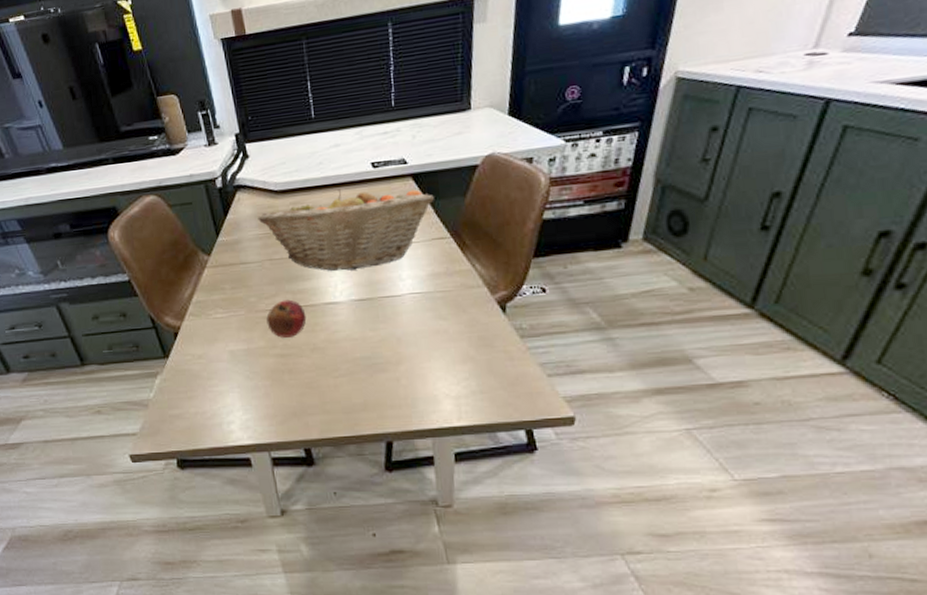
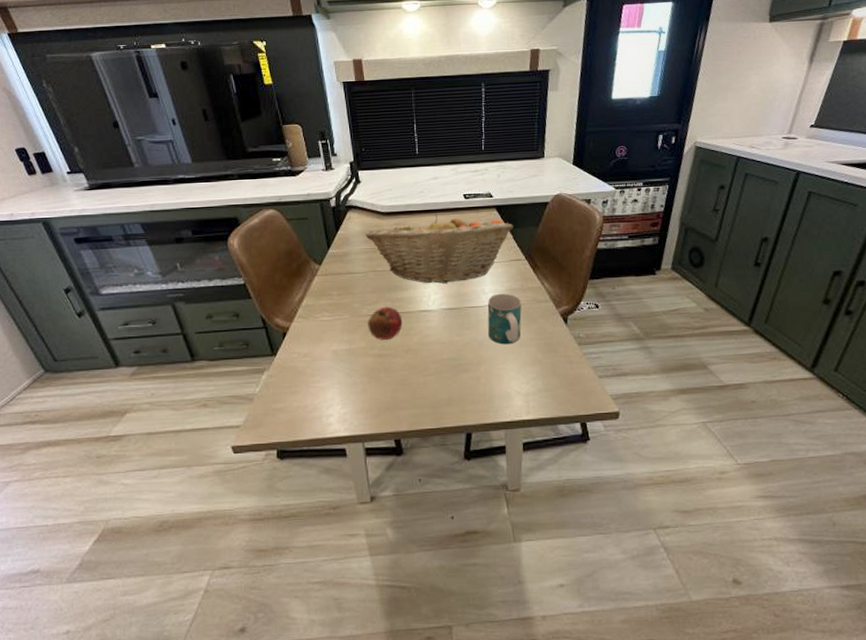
mug: none [406,278,448,340] -> present [487,293,522,345]

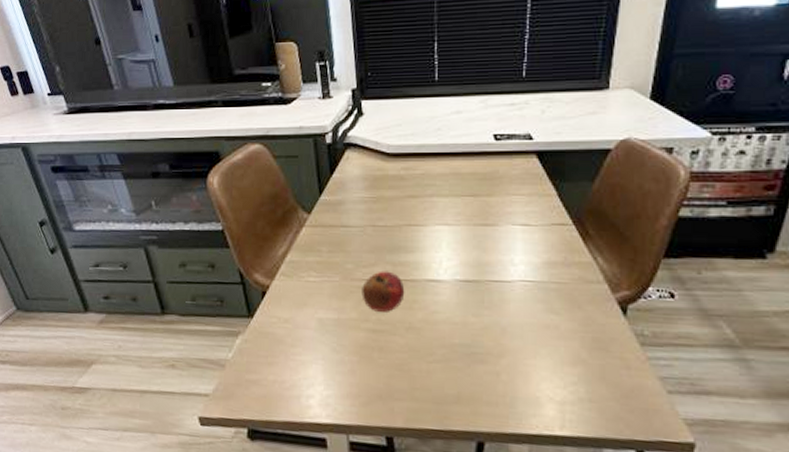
fruit basket: present [365,214,513,284] -> none [365,159,558,248]
mug: present [487,293,522,345] -> none [515,266,563,335]

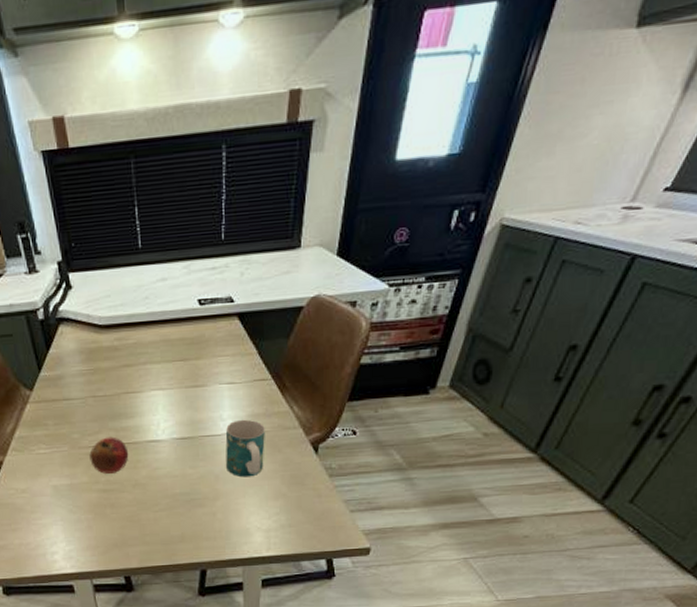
mug: none [515,266,563,335] -> present [225,419,265,478]

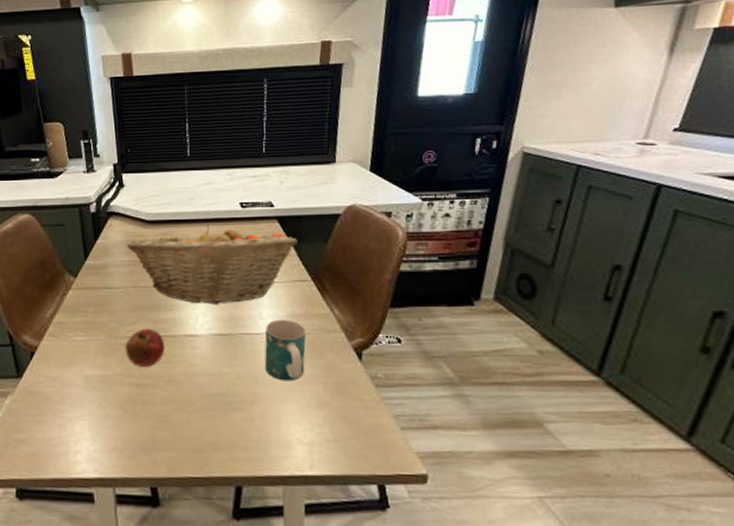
fruit basket: none [81,326,258,410] -> present [127,224,297,304]

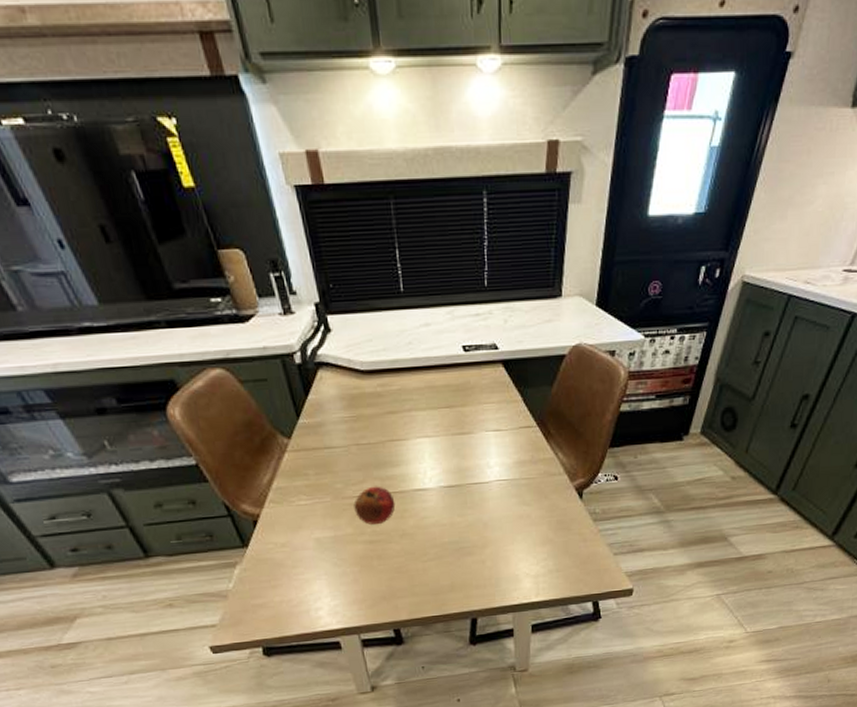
fruit basket: present [127,224,297,304] -> none [342,372,523,457]
mug: present [265,319,306,381] -> none [493,466,532,524]

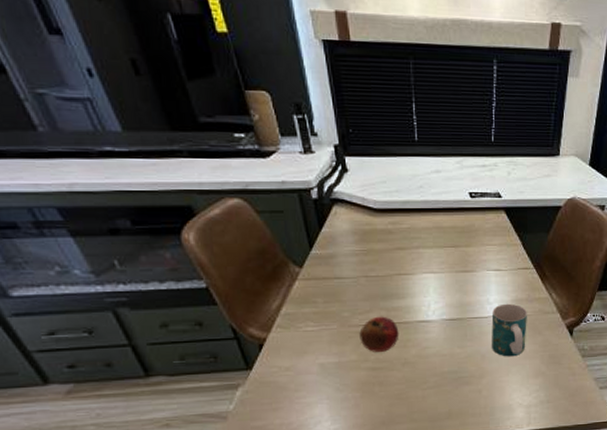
mug: none [493,466,532,524] -> present [491,303,527,357]

